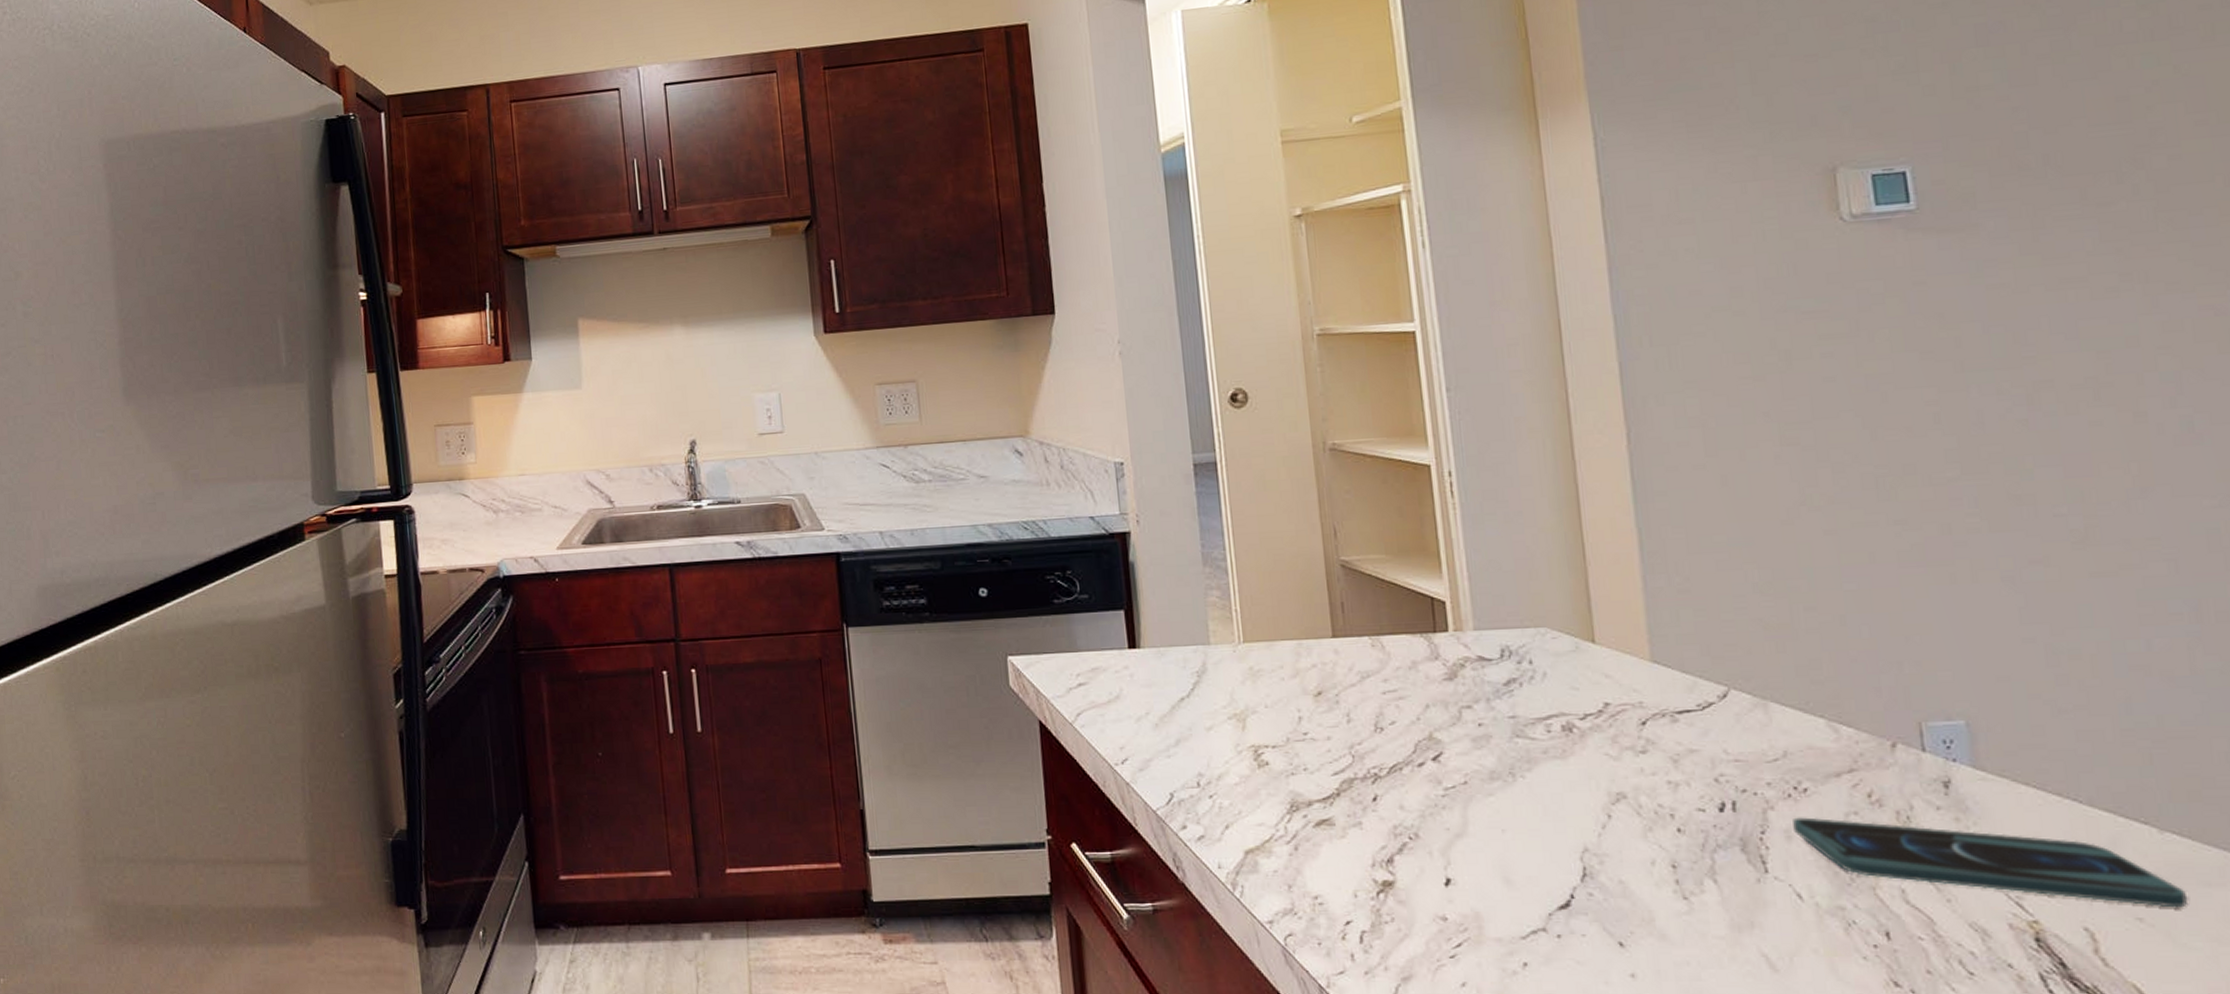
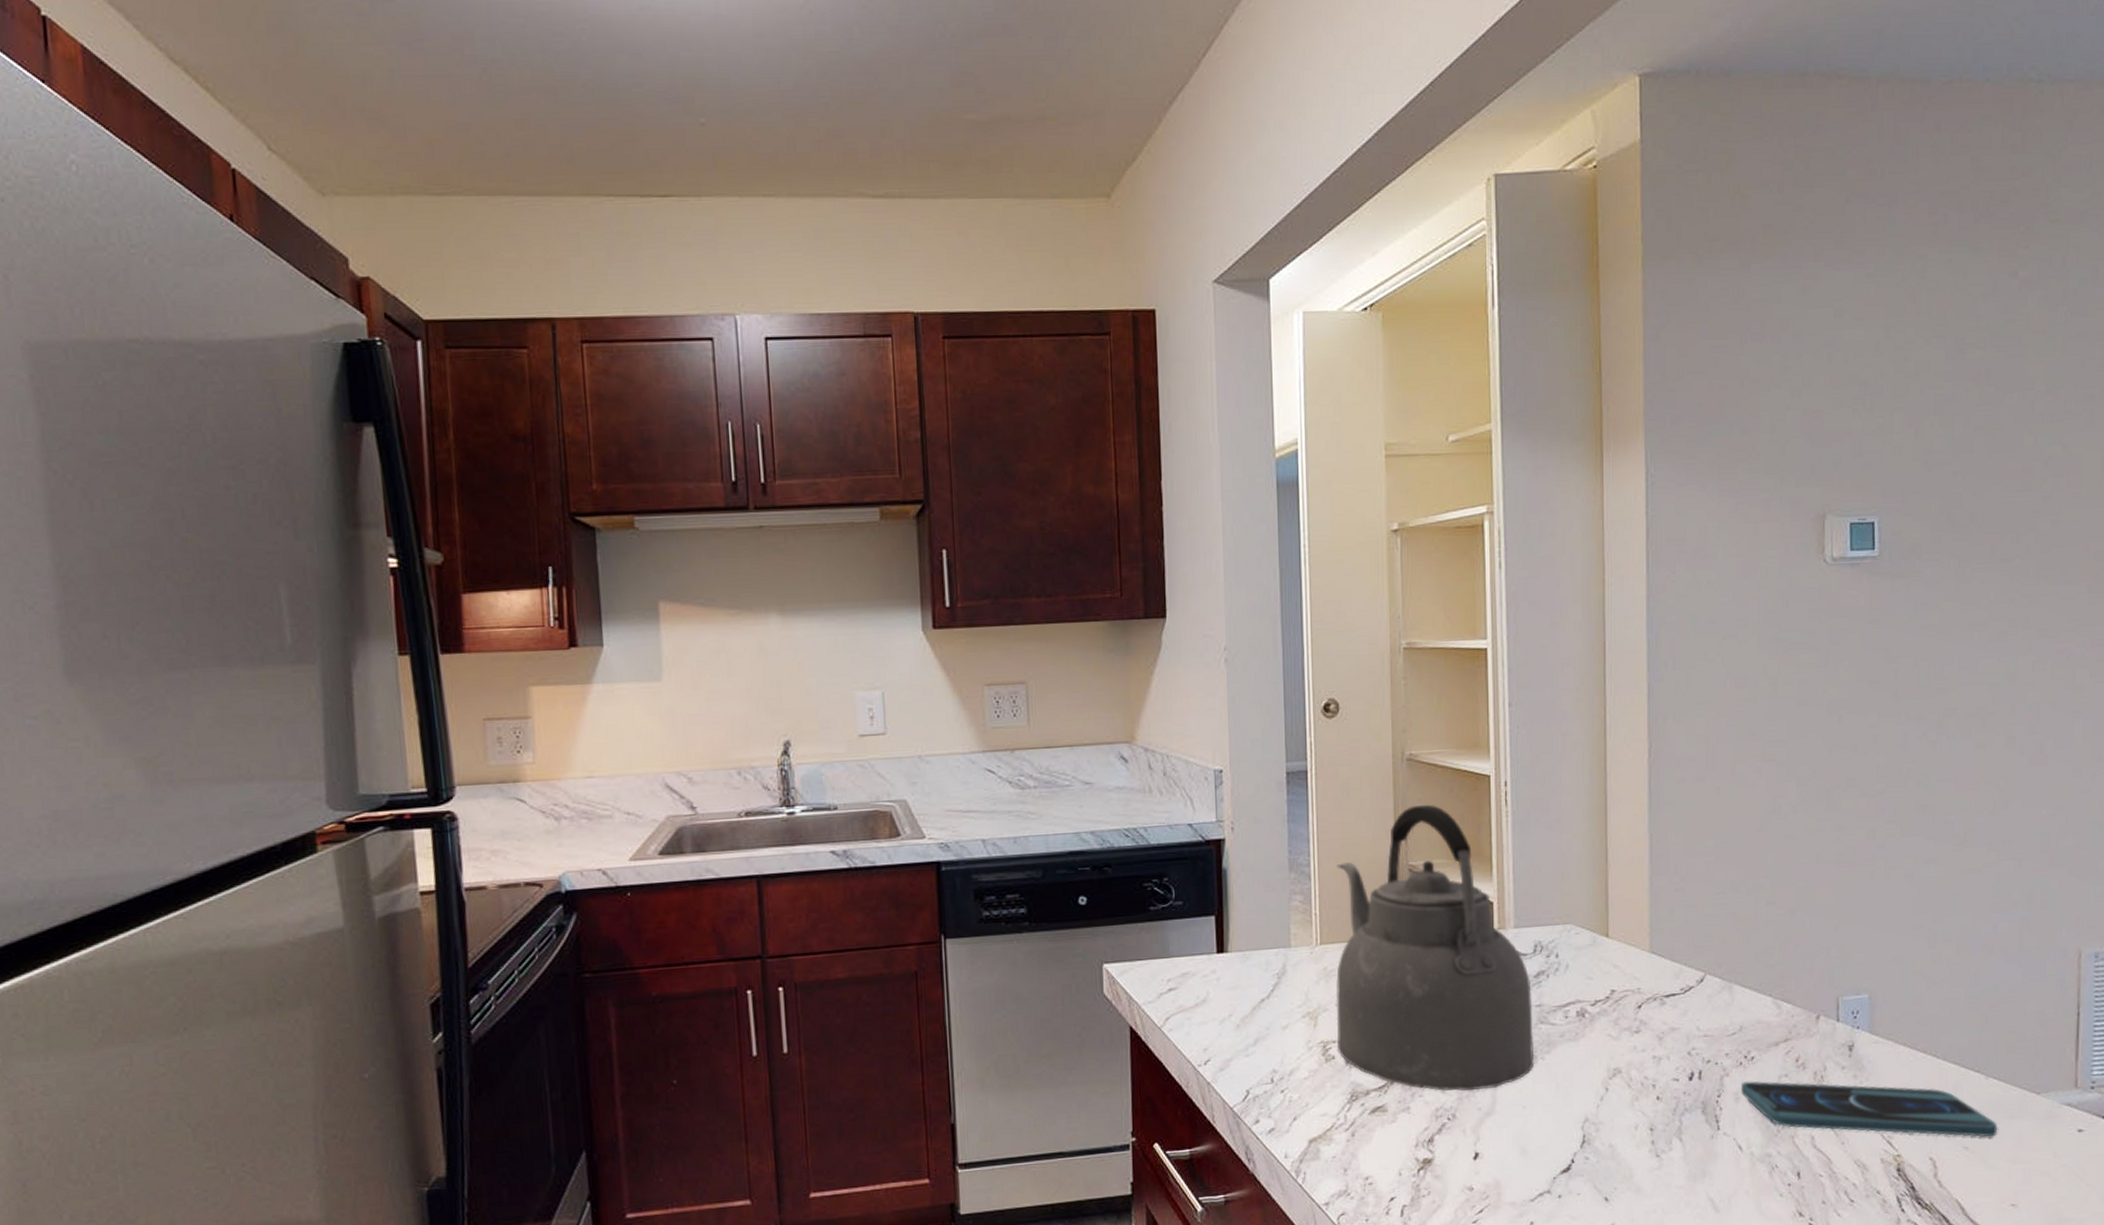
kettle: none [1256,496,1513,809] -> present [1335,804,1535,1092]

